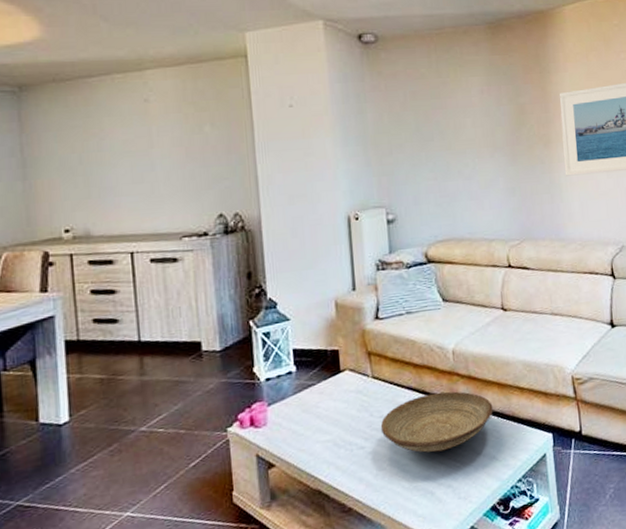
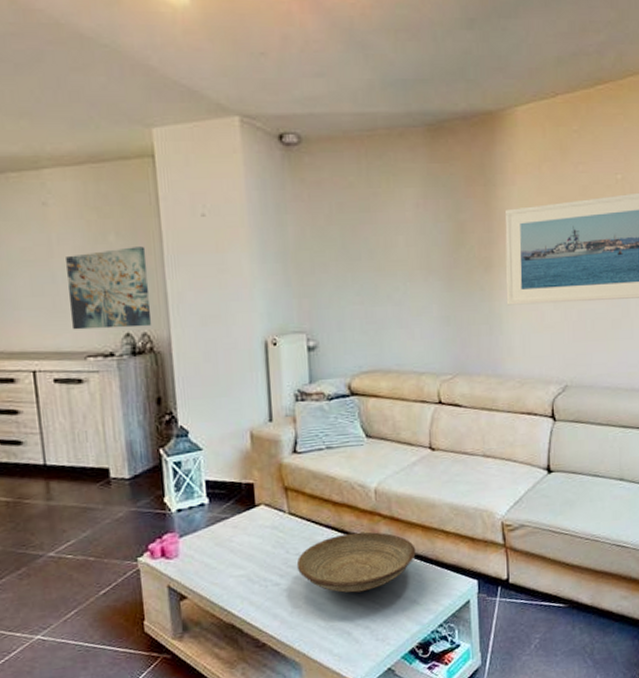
wall art: none [165,135,243,213] -> present [66,246,152,330]

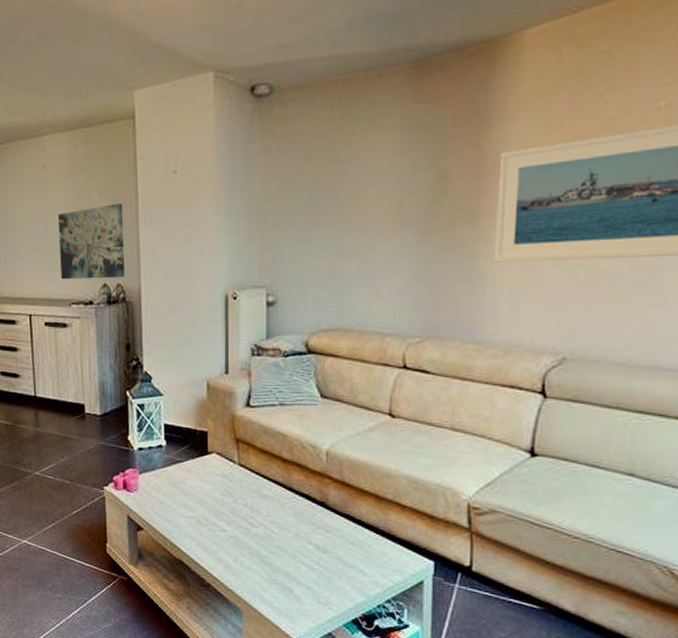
decorative bowl: present [296,532,416,593] -> none [243,492,366,553]

